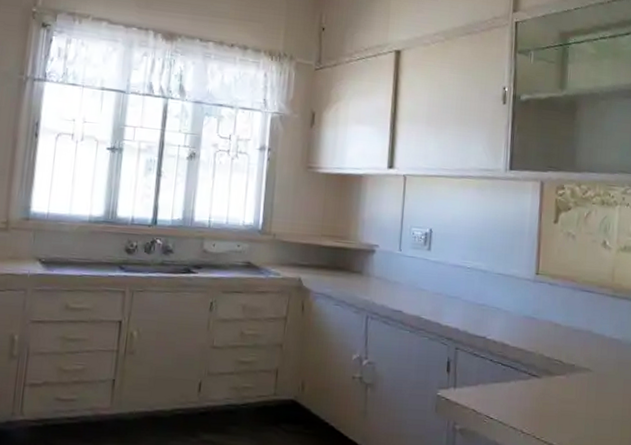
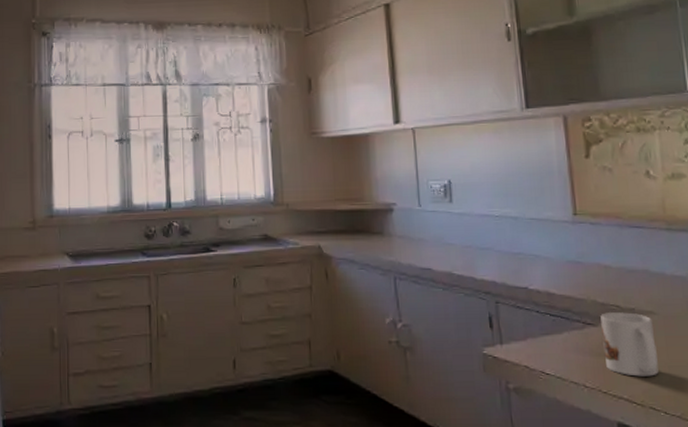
mug: none [543,366,588,427] -> present [600,312,659,377]

